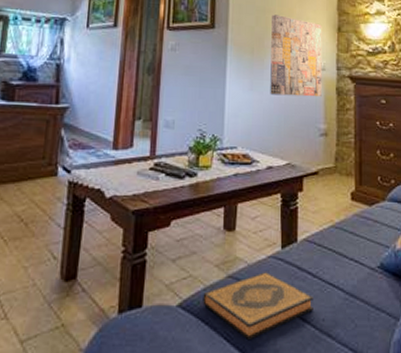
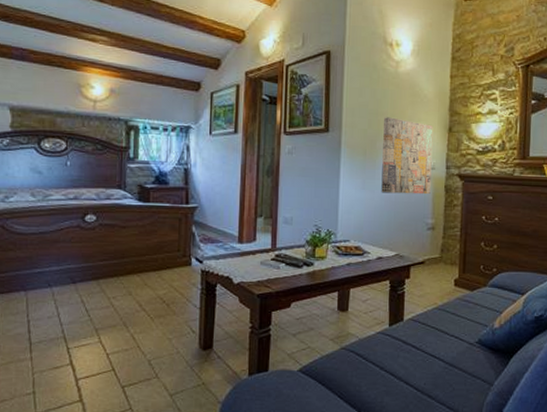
hardback book: present [203,272,313,341] -> none [320,345,417,399]

